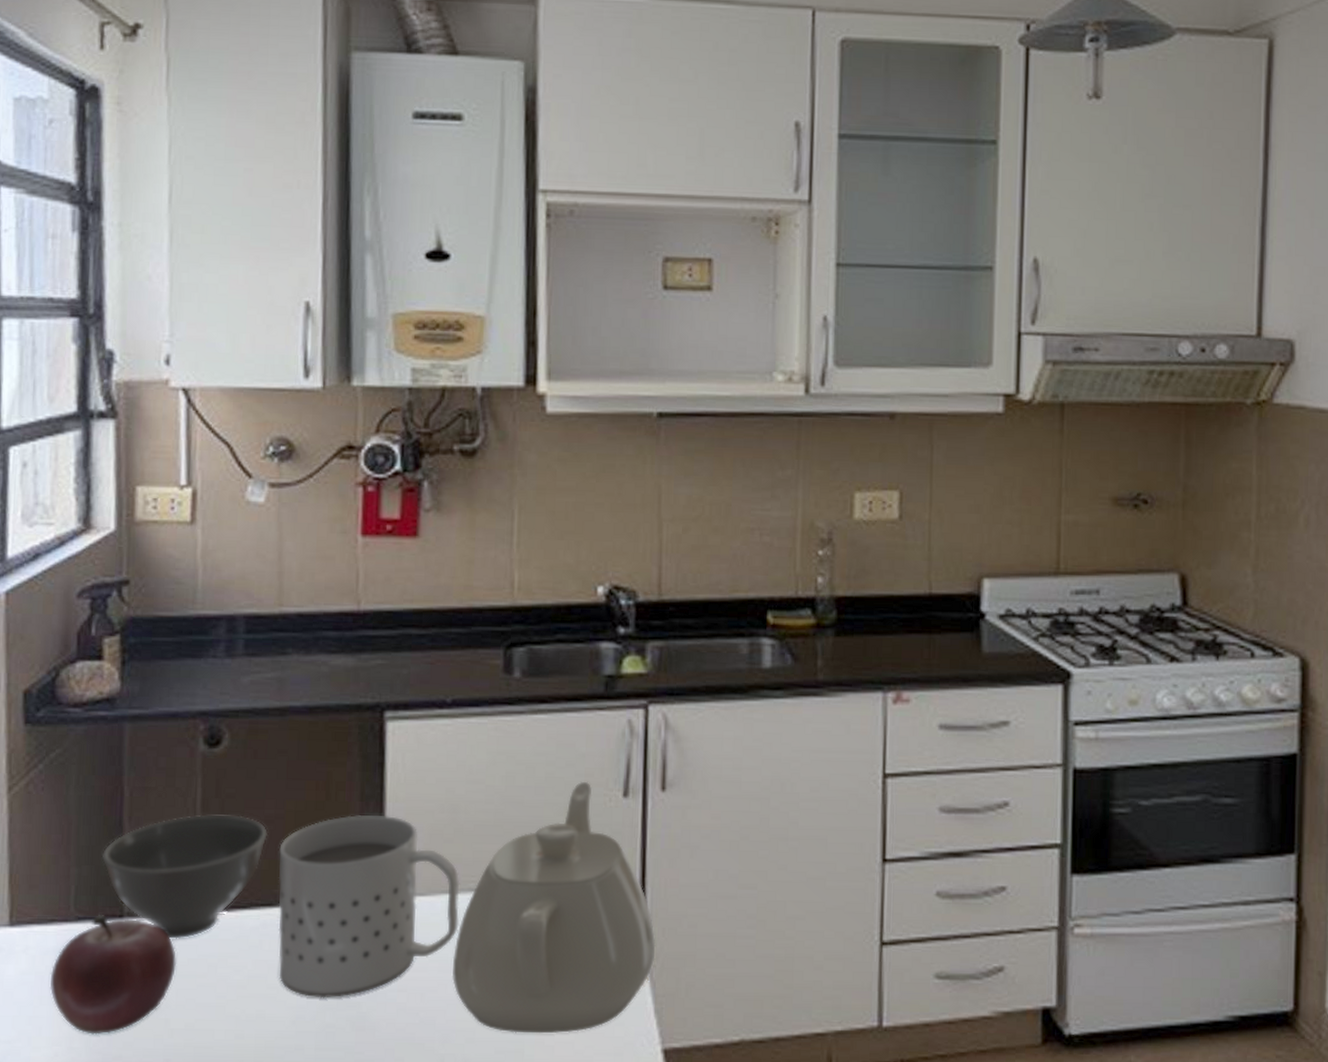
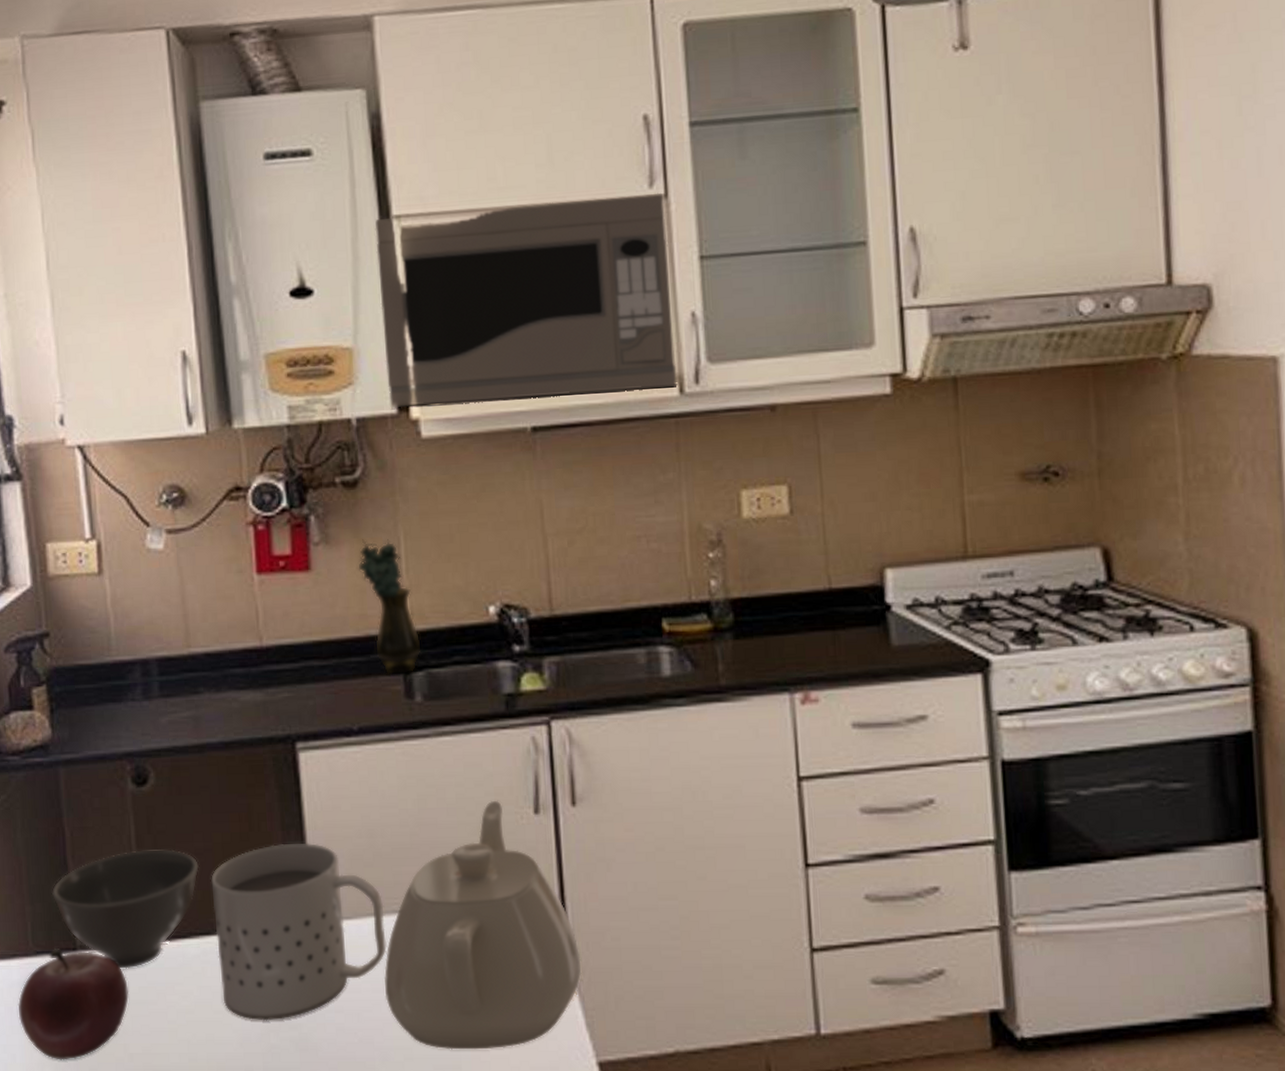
vase: none [468,509,525,649] -> present [358,539,422,675]
microwave: none [517,191,808,387] -> present [375,192,678,408]

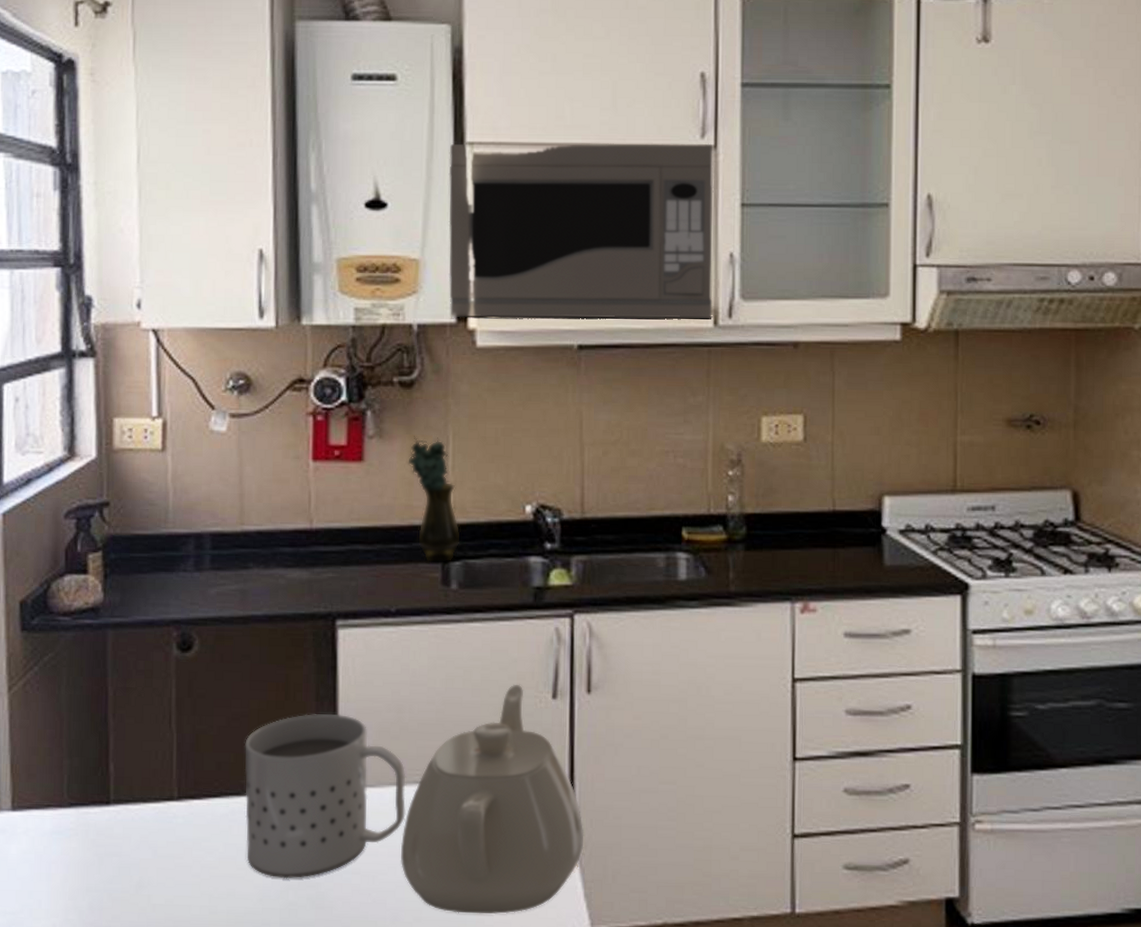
fruit: present [17,947,129,1060] -> none [47,800,156,908]
bowl: present [52,848,199,970] -> none [91,711,234,825]

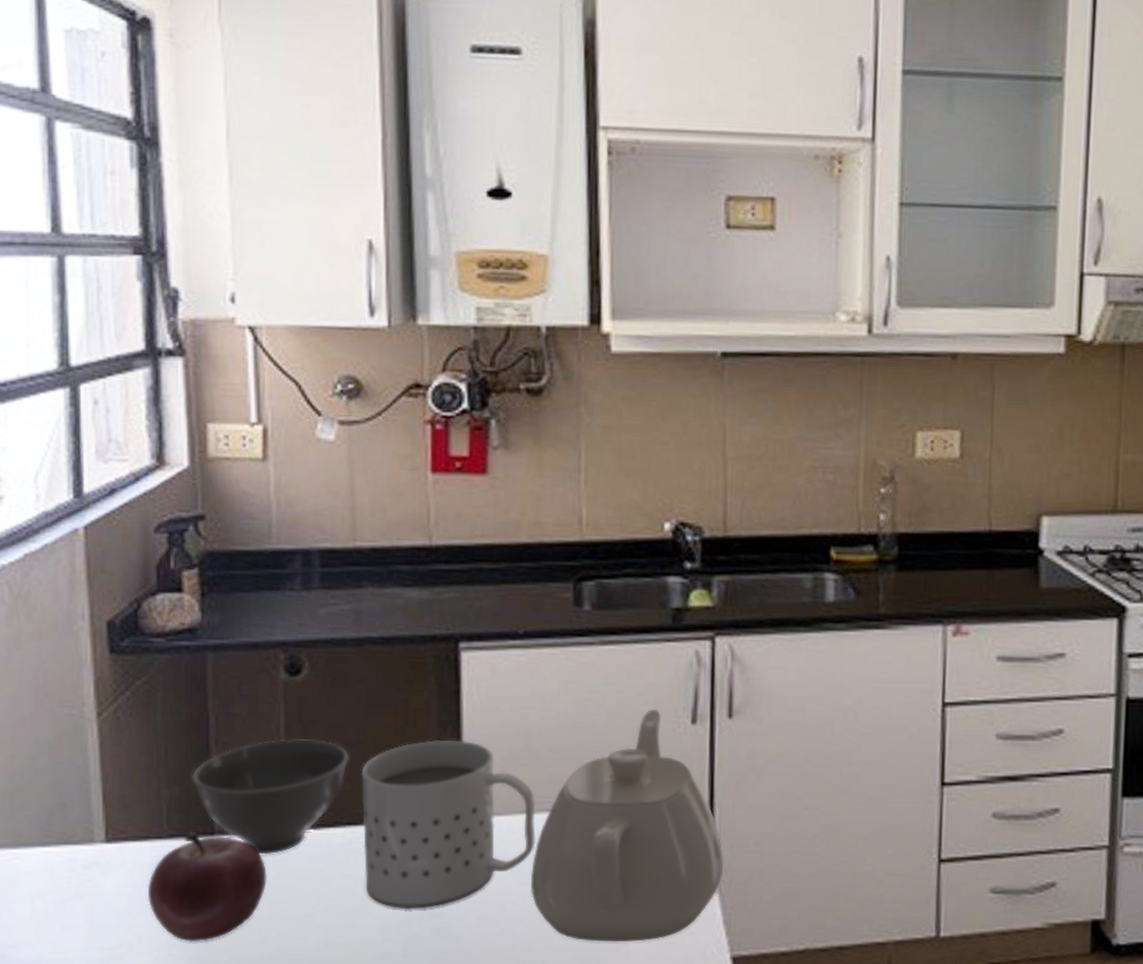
fruit: none [47,800,156,908] -> present [147,831,267,942]
bowl: none [91,711,234,825] -> present [192,738,349,856]
vase: present [408,436,461,563] -> none [536,447,594,583]
microwave: present [448,143,714,320] -> none [580,128,871,327]

